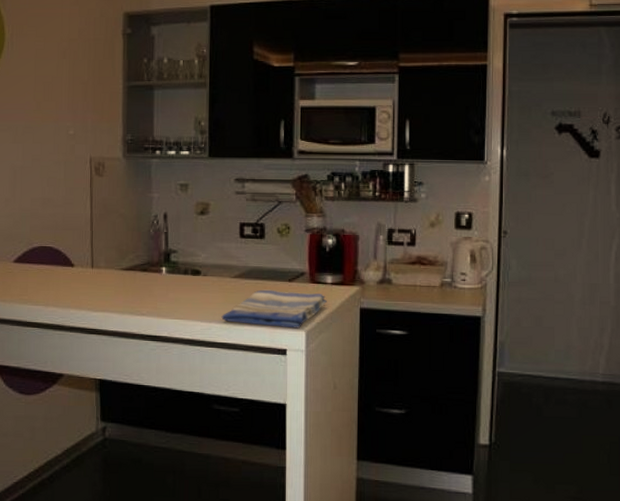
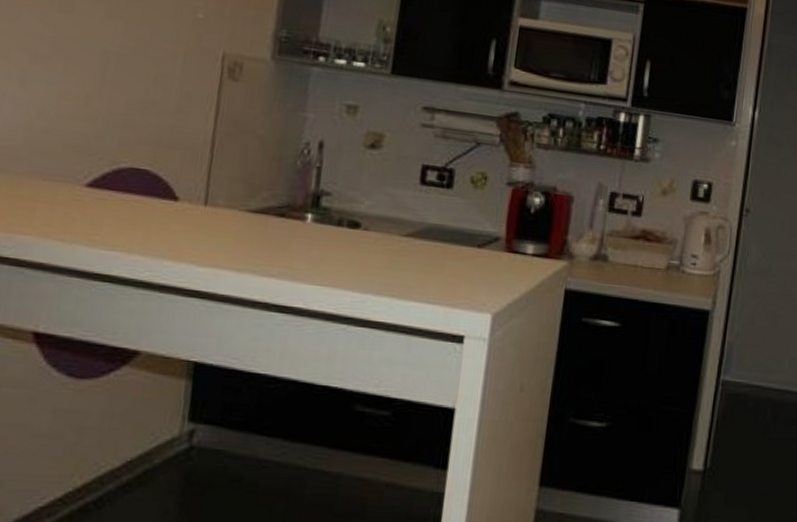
dish towel: present [221,289,328,329] -> none [381,255,525,310]

